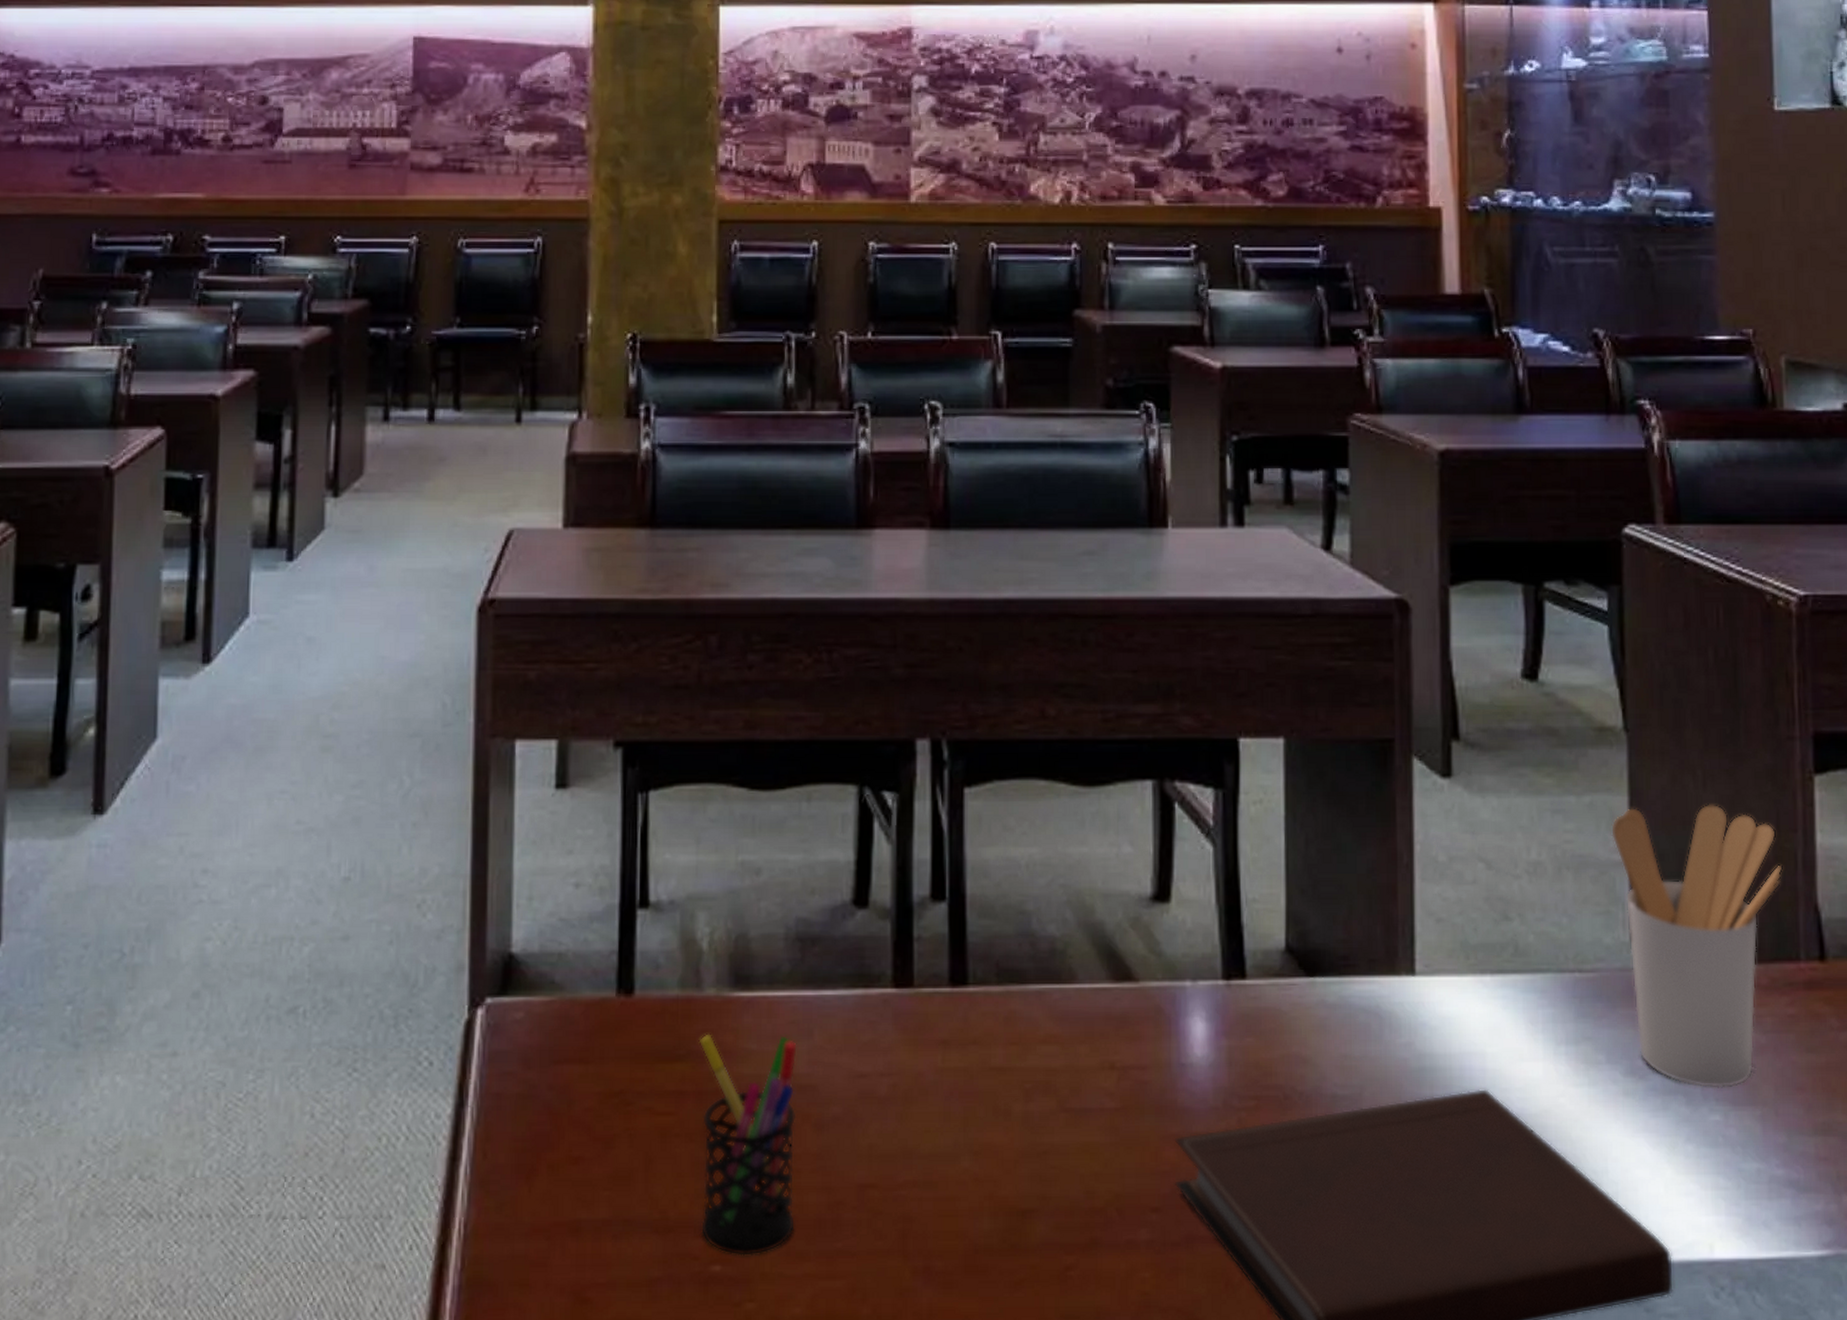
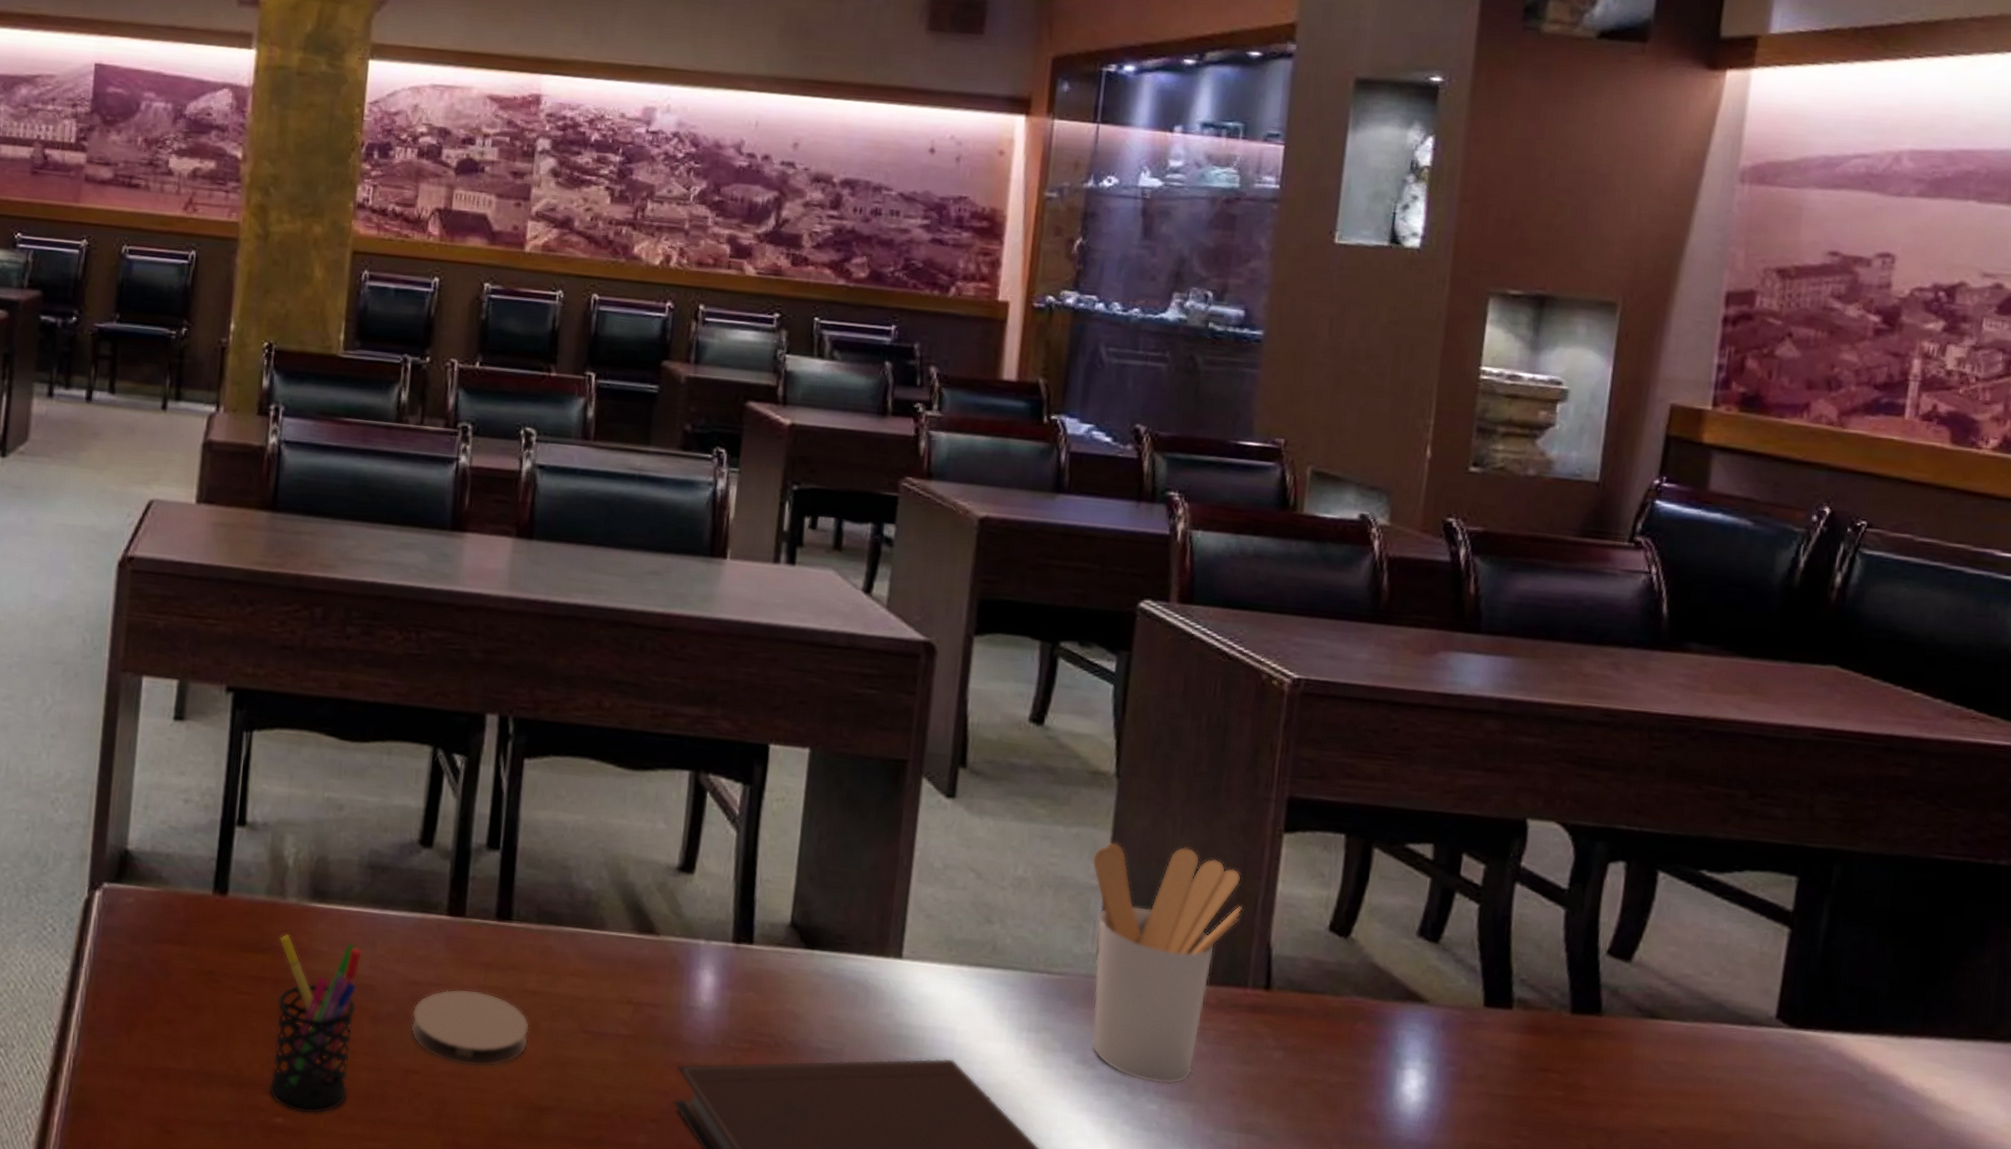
coaster: none [862,1076,1000,1171] -> present [410,989,530,1067]

